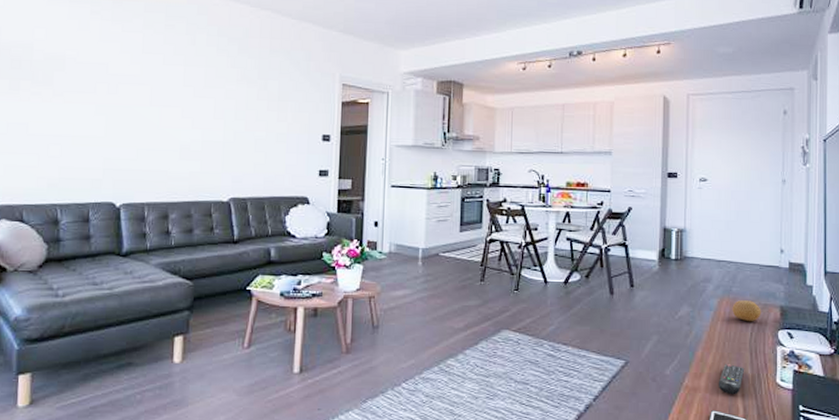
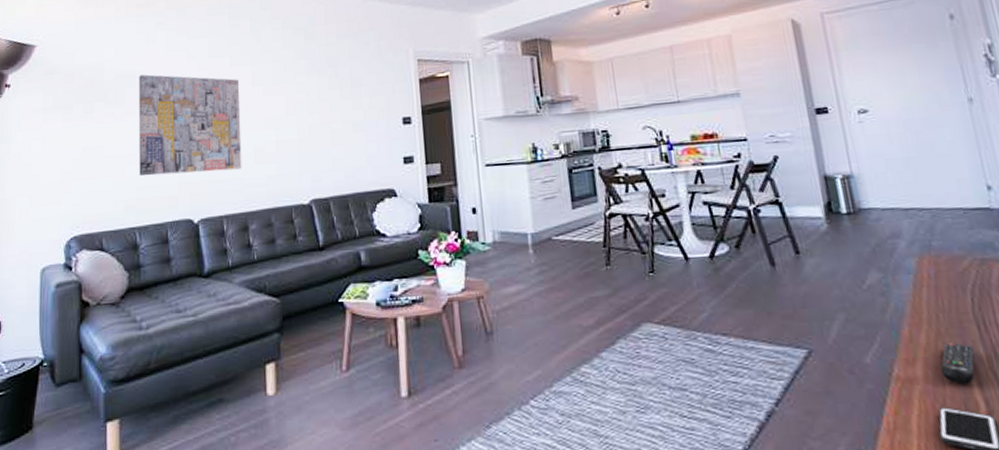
wall art: none [64,60,171,162] -> present [139,74,242,176]
fruit: present [732,300,761,322] -> none [937,256,980,285]

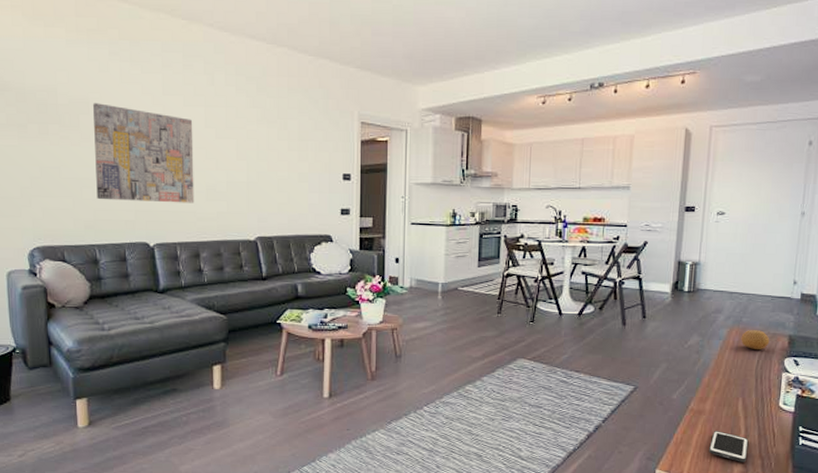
fruit: none [937,256,980,285] -> present [741,330,770,351]
remote control: present [940,343,975,385] -> none [722,389,749,417]

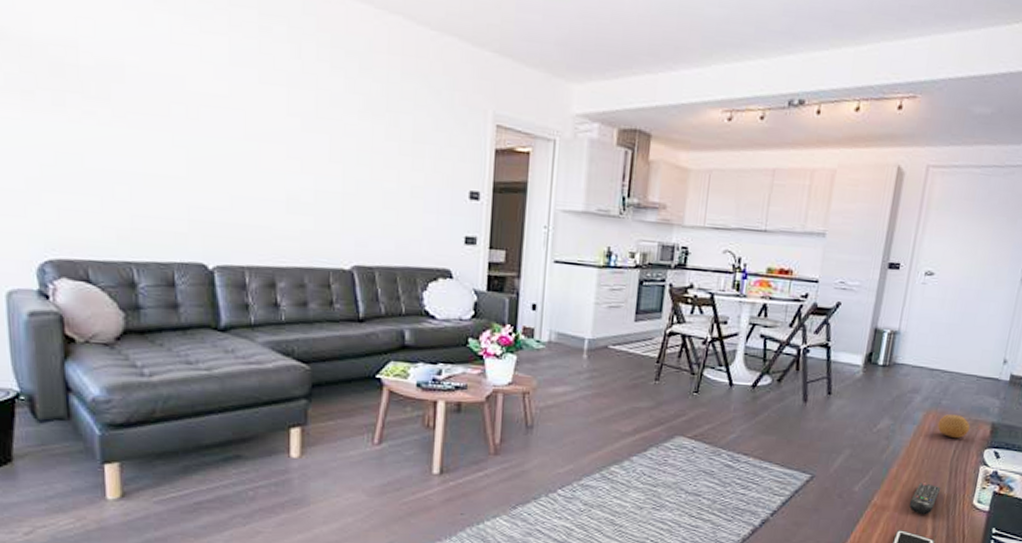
wall art: present [93,103,195,203] -> none [131,68,271,216]
remote control: none [722,389,749,417] -> present [909,482,941,515]

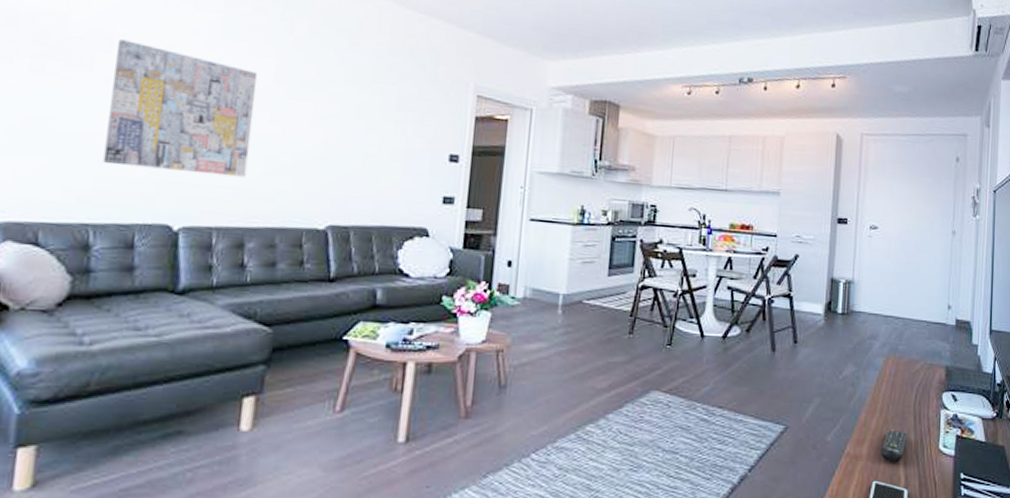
wall art: none [131,68,271,216] -> present [103,39,258,177]
fruit: present [937,414,970,439] -> none [897,359,927,383]

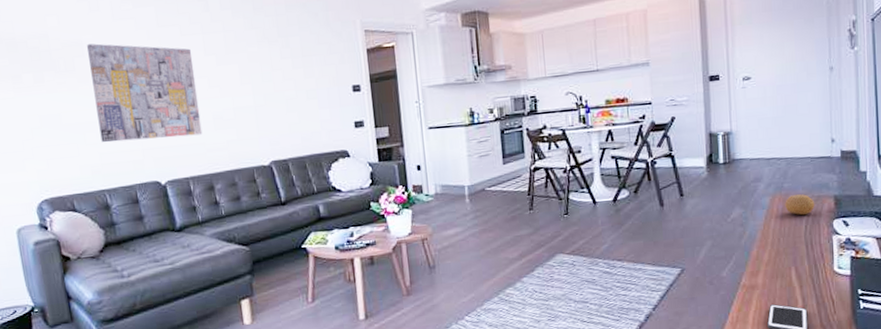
remote control: present [880,429,908,463] -> none [775,259,802,288]
fruit: none [897,359,927,383] -> present [785,194,815,216]

